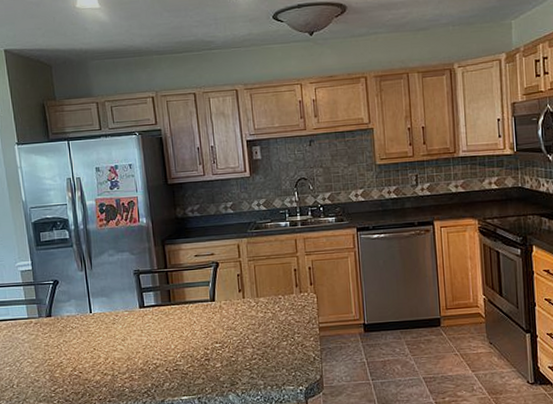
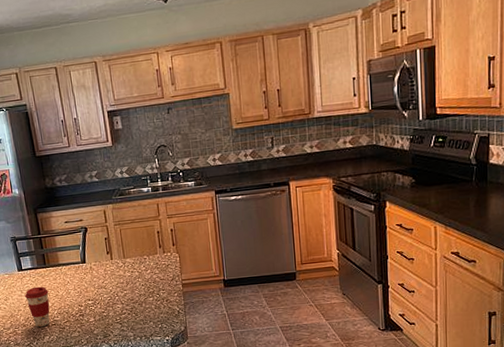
coffee cup: none [145,326,173,373] -> present [25,286,50,327]

